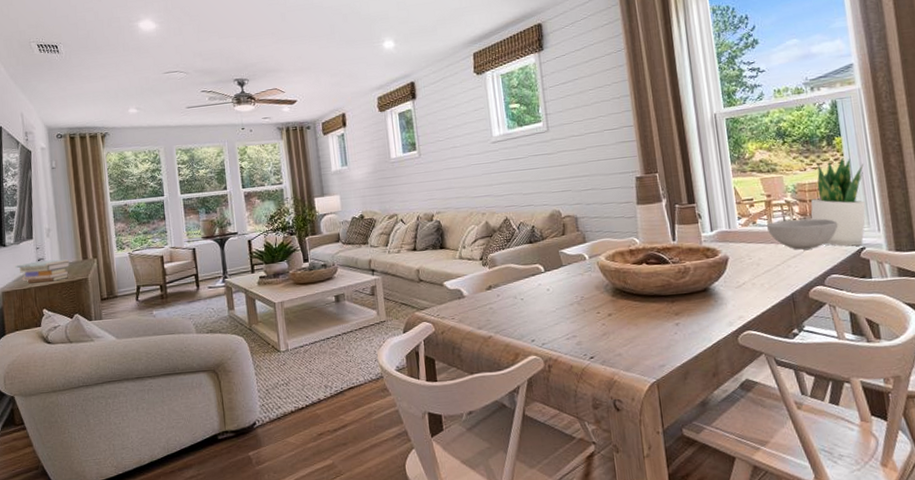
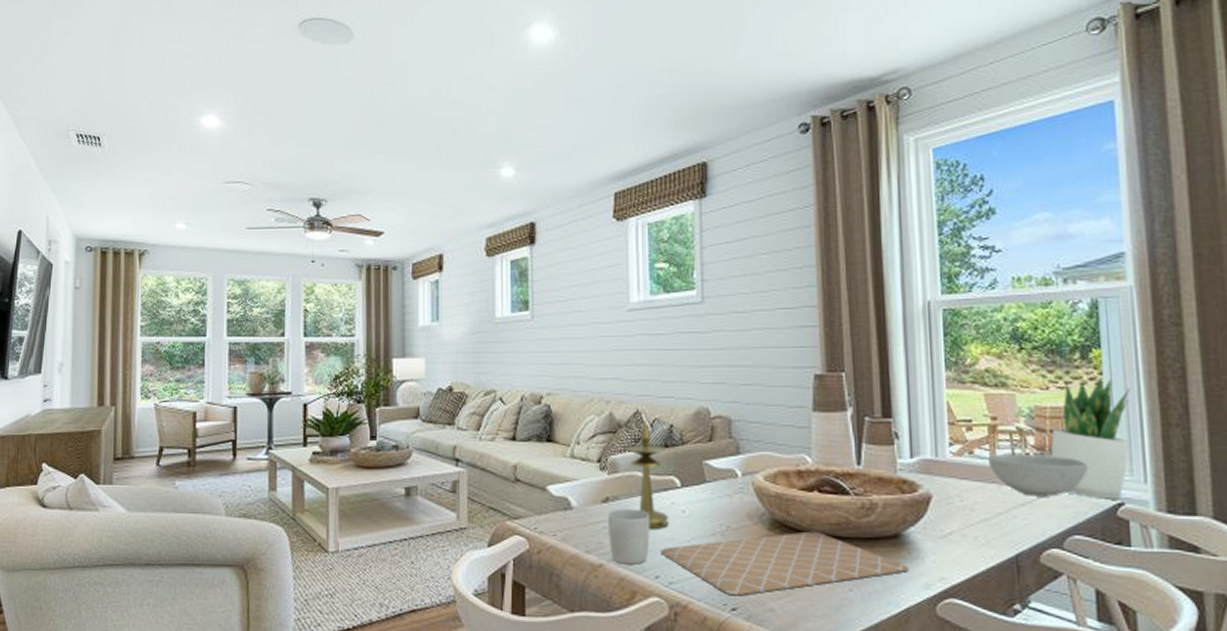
books: present [14,259,70,284] -> none [15,402,81,429]
mug: none [491,292,525,334] -> present [607,509,650,565]
candlestick: none [500,225,539,306] -> present [625,421,670,529]
placemat: none [534,293,716,348] -> present [660,531,909,596]

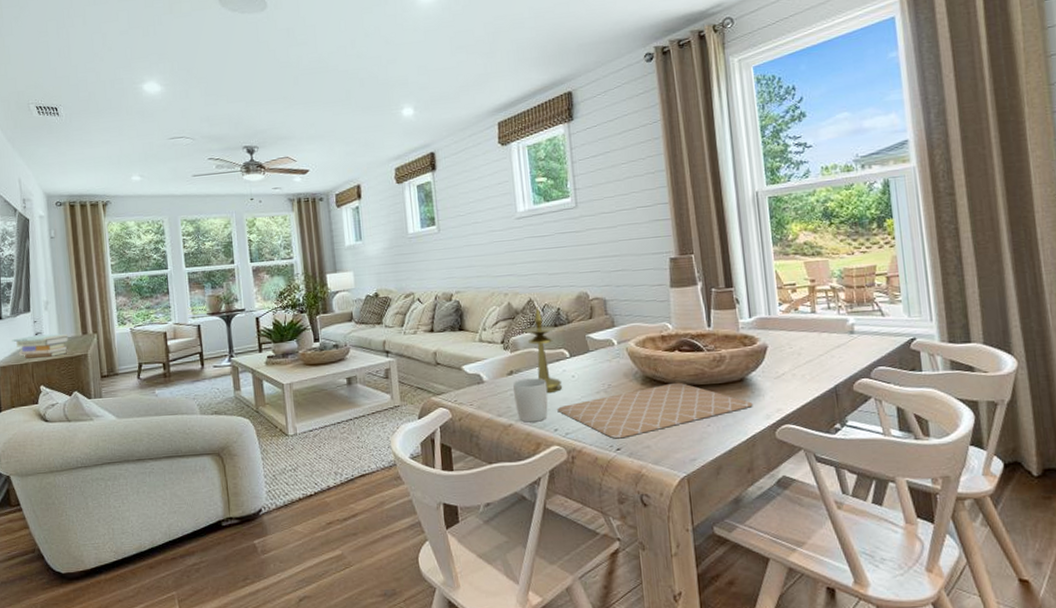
books: none [15,402,81,429] -> present [11,334,68,359]
bowl: present [987,454,1088,497] -> none [809,306,887,340]
planter: present [1050,376,1130,499] -> none [857,240,917,337]

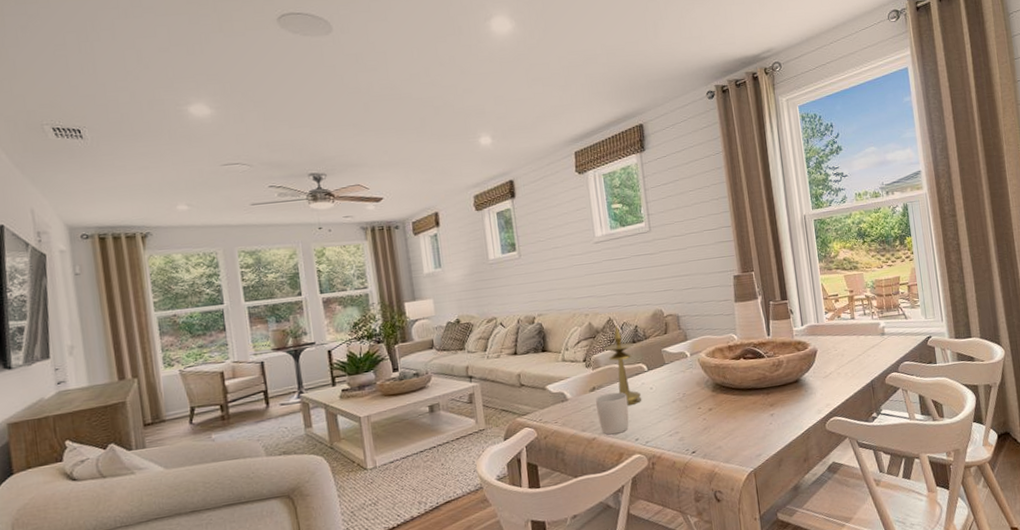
books: present [11,334,68,359] -> none [24,380,101,412]
placemat: present [557,382,753,439] -> none [637,386,807,443]

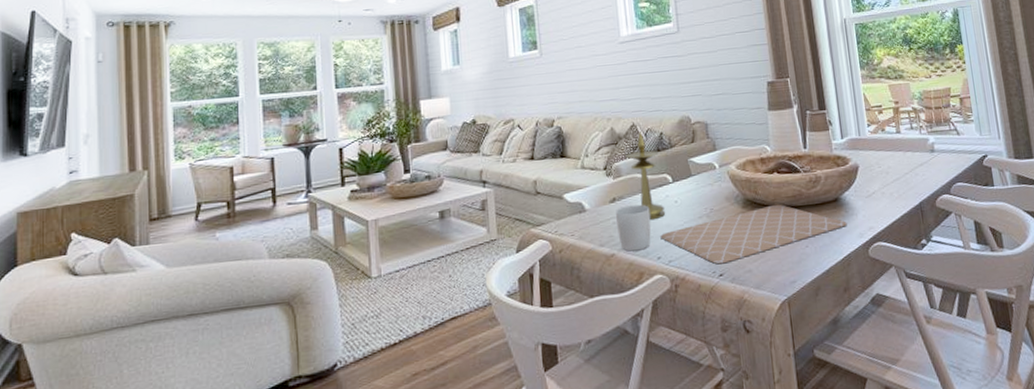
placemat: none [637,386,807,443] -> present [660,204,847,265]

